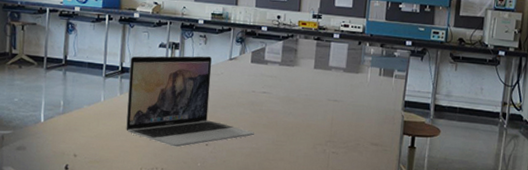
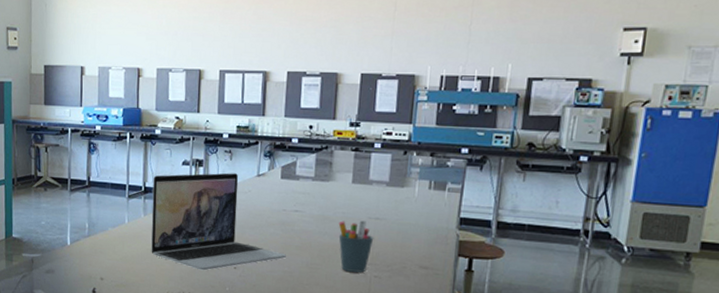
pen holder: none [301,101,333,149] -> present [338,220,374,273]

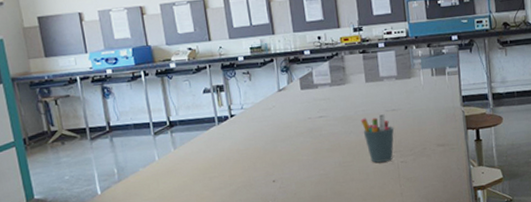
laptop: present [151,173,286,271] -> none [176,92,319,191]

